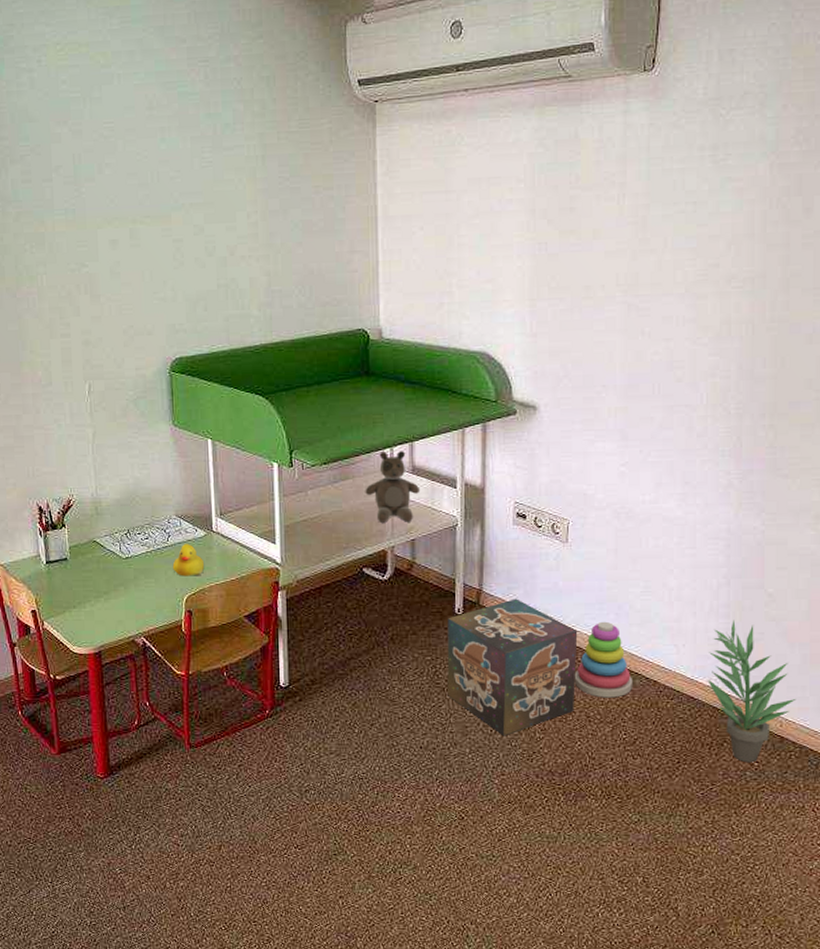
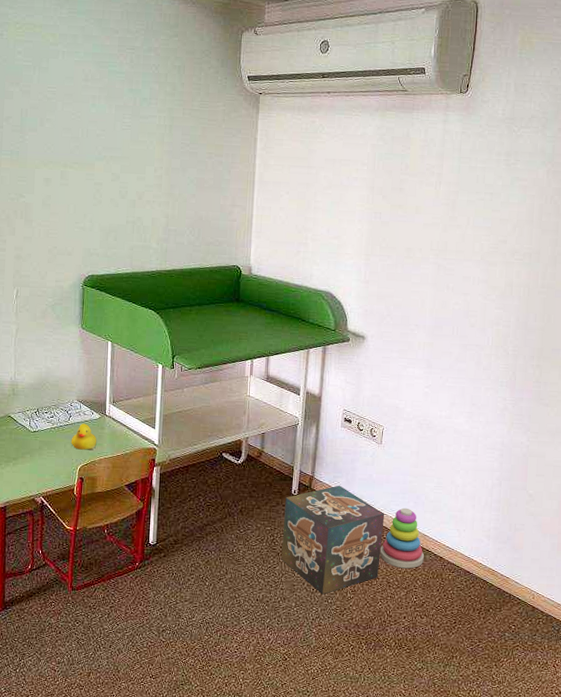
stuffed animal: present [365,451,421,523] -> none [229,362,272,419]
potted plant: present [707,619,796,763] -> none [480,512,546,626]

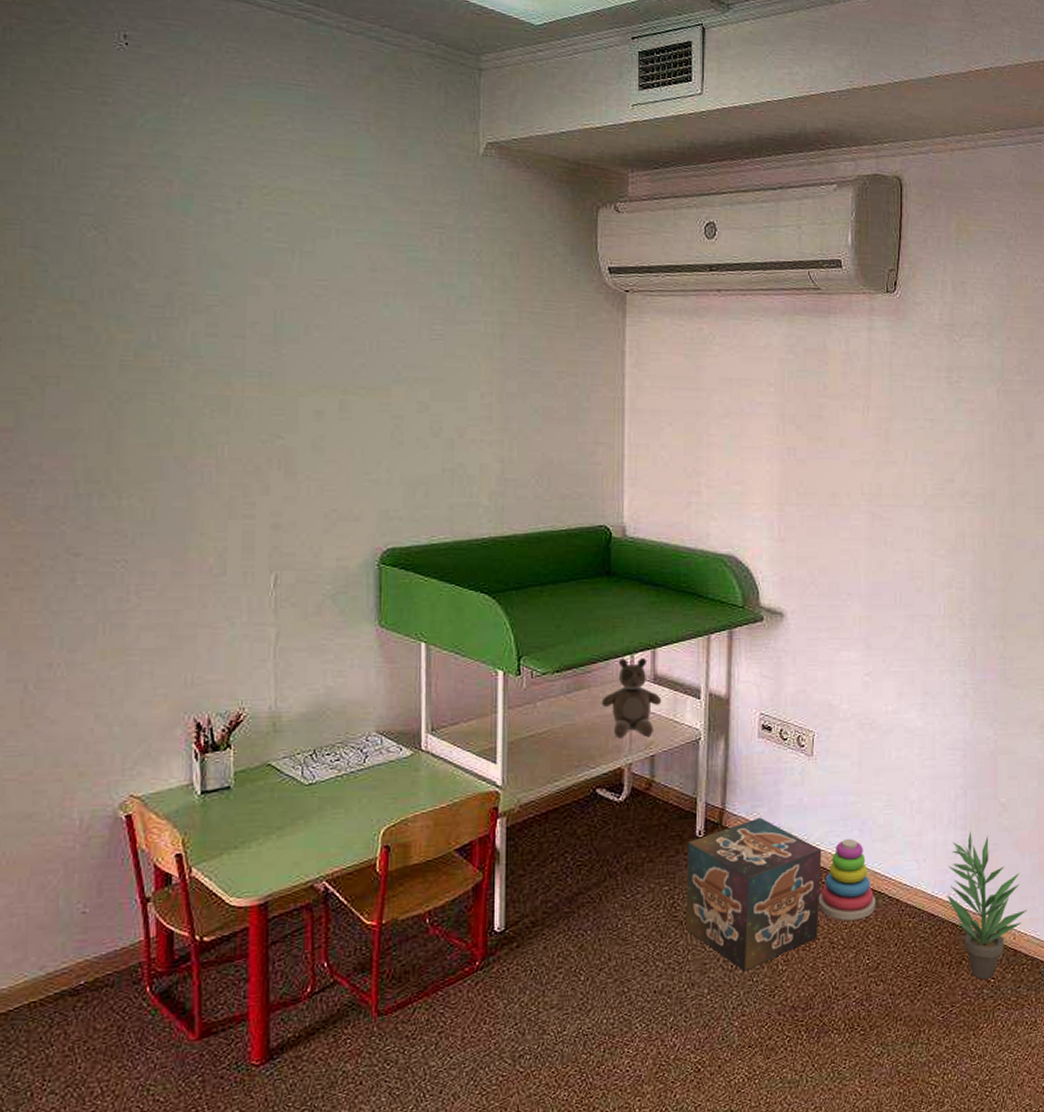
rubber duck: present [71,424,97,450] -> none [368,765,409,805]
stuffed animal: none [229,362,272,419] -> present [601,658,662,737]
potted plant: none [480,512,546,626] -> present [947,831,1028,980]

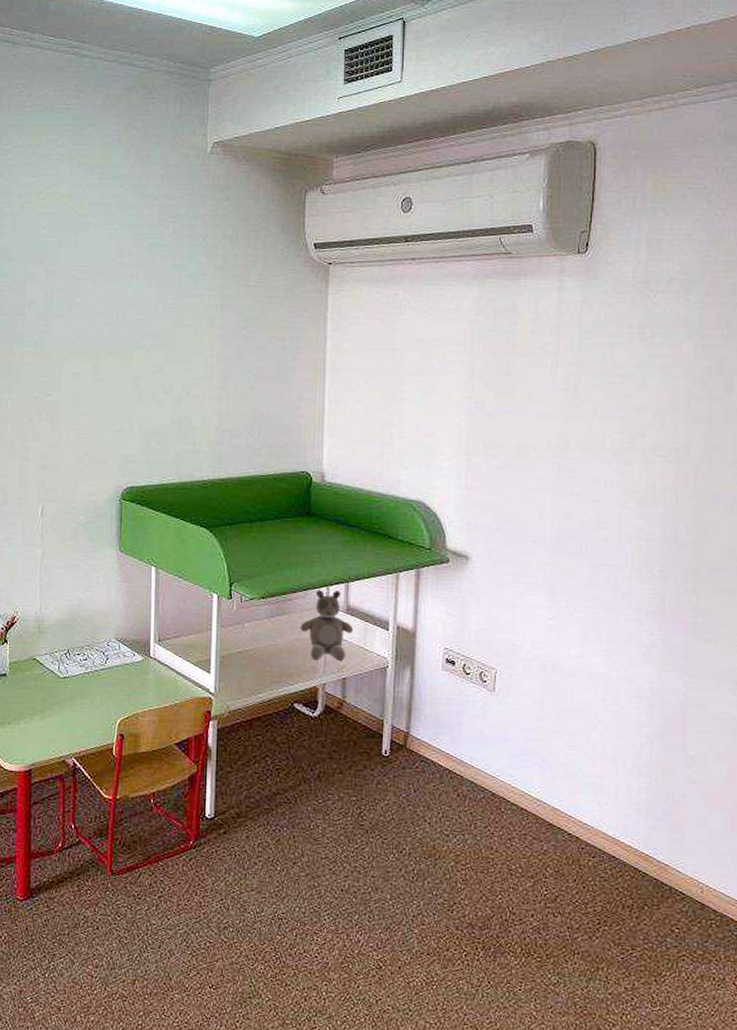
toy box: present [686,817,822,972] -> none [371,744,502,884]
stacking toy: present [818,838,877,921] -> none [497,773,556,852]
potted plant: present [947,831,1028,980] -> none [629,780,717,929]

